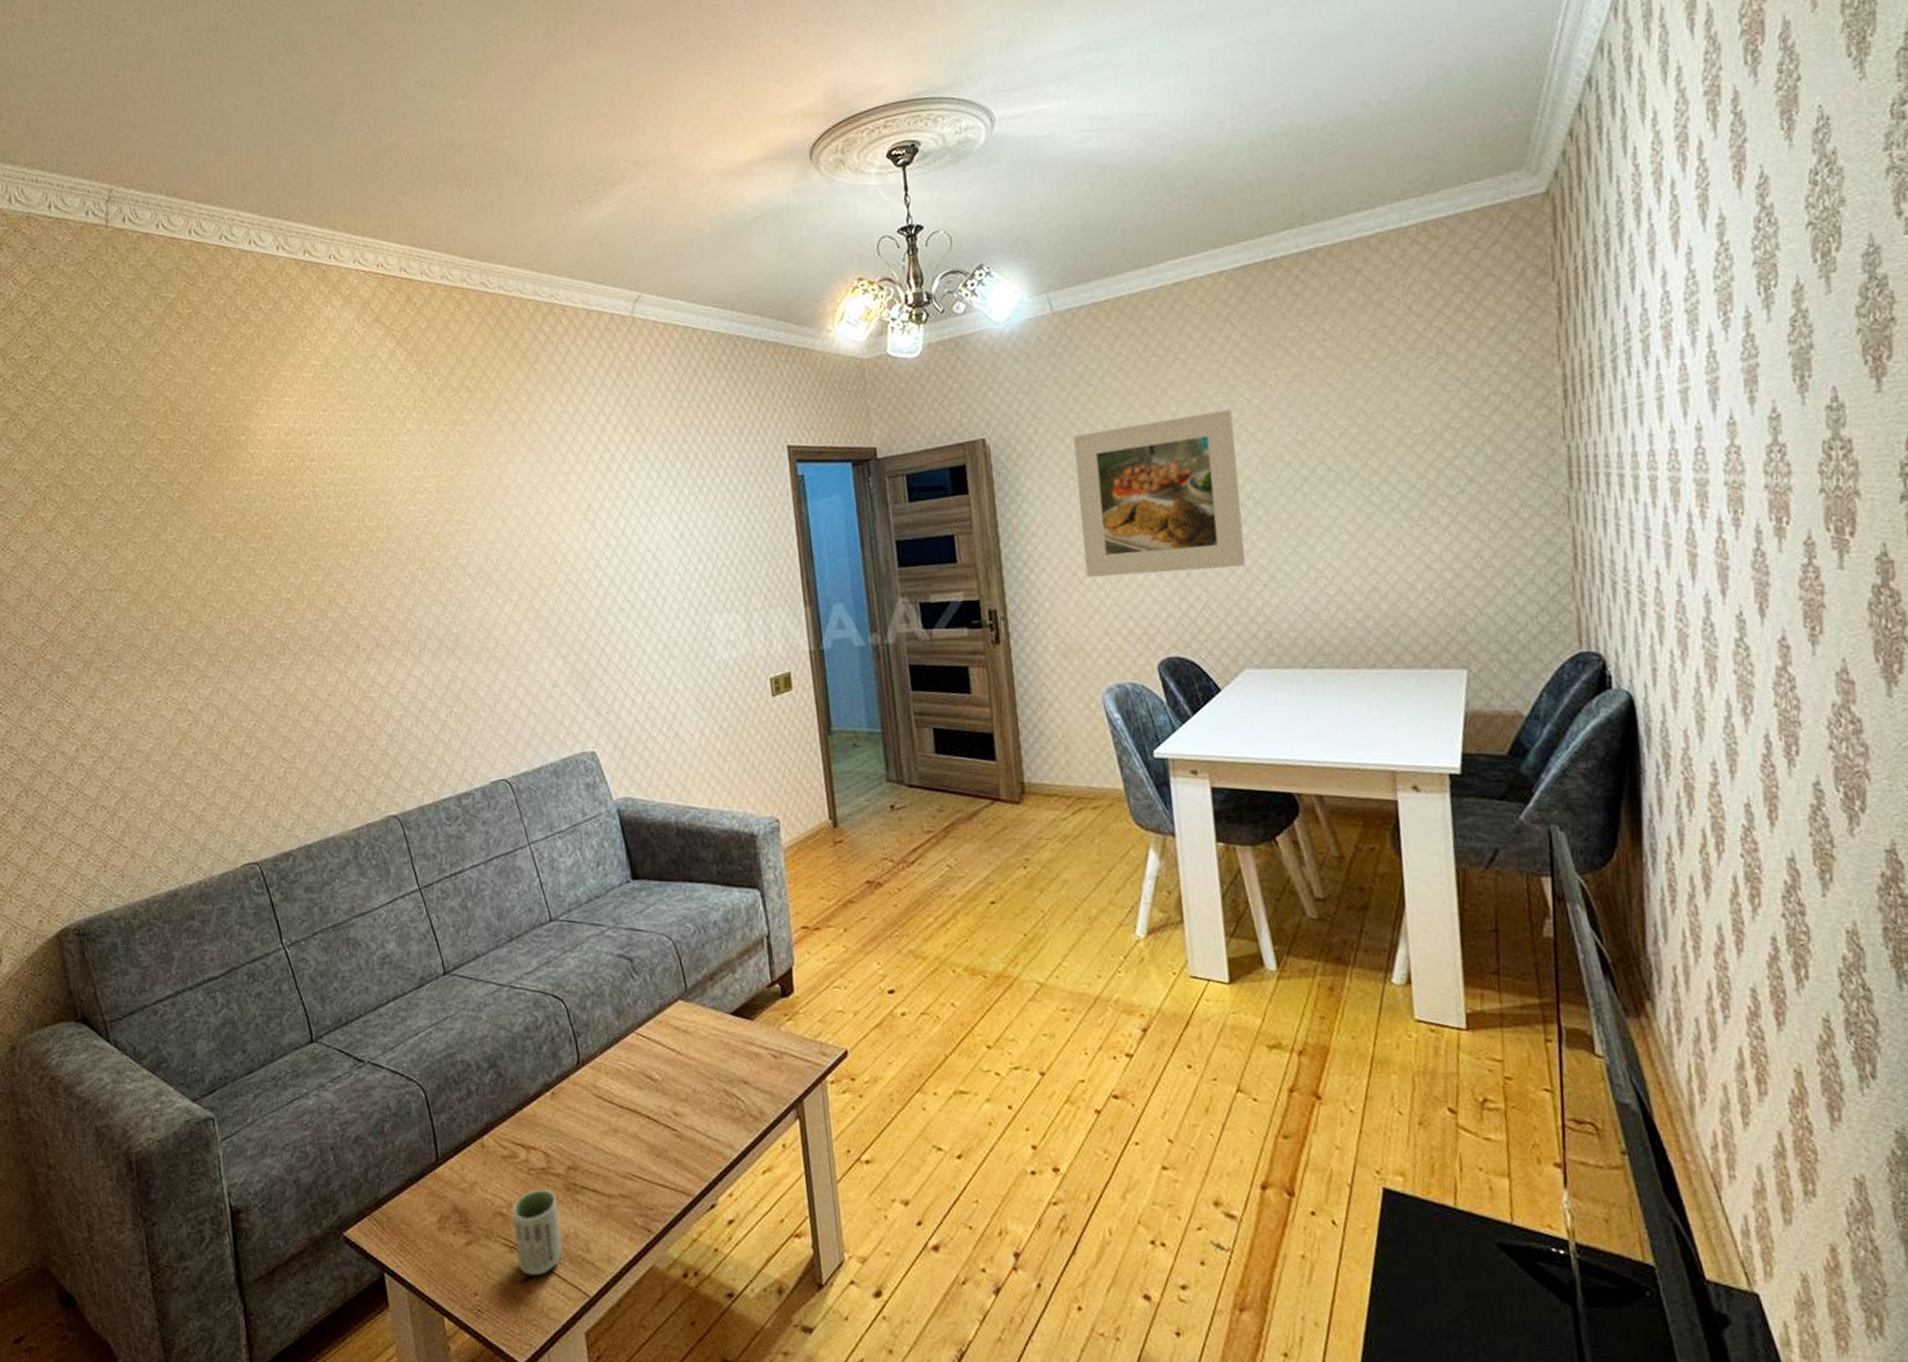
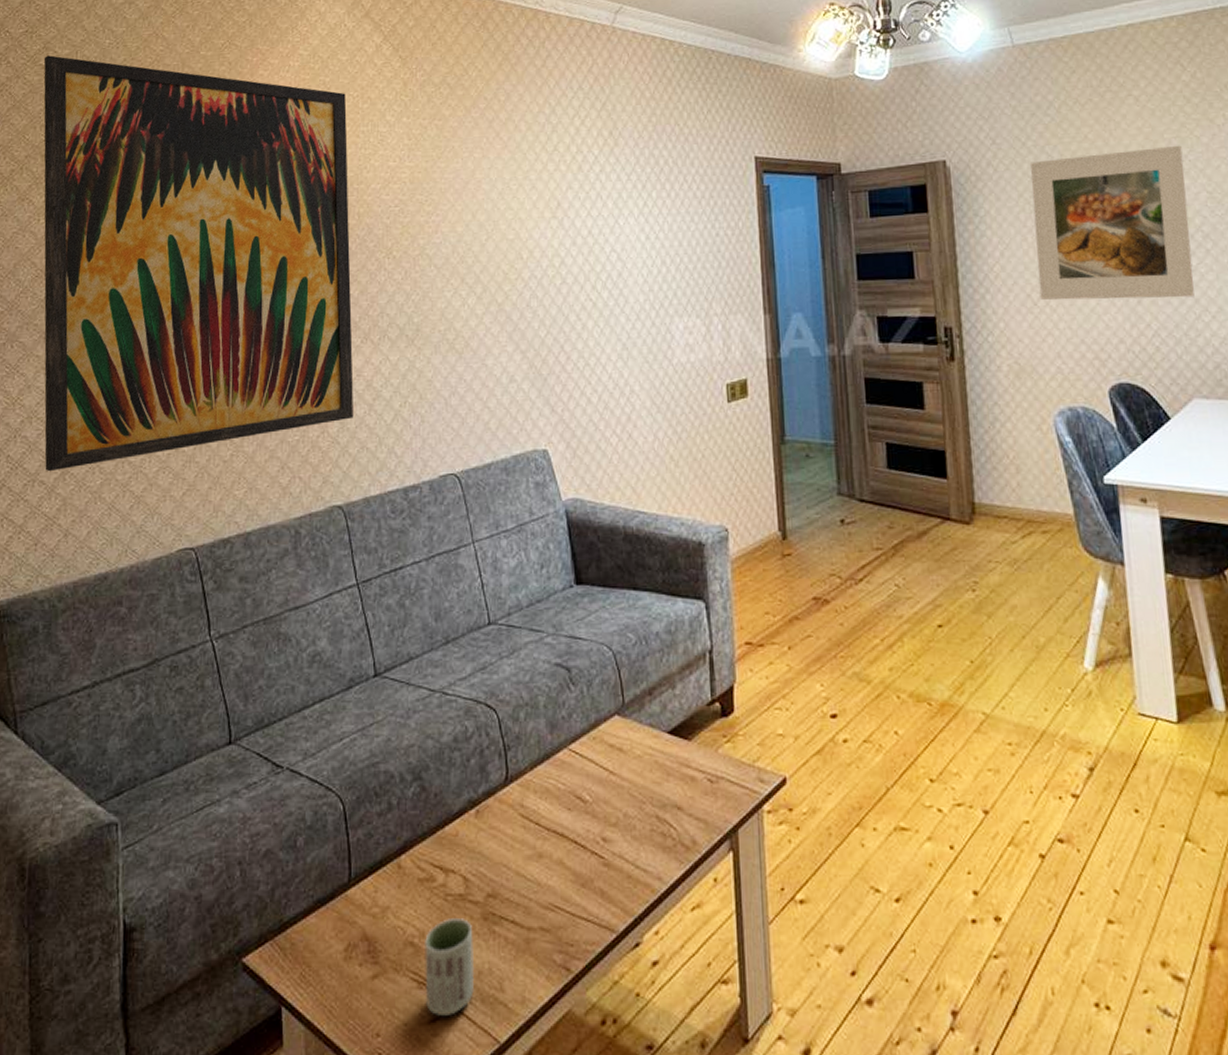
wall art: none [52,380,402,797] -> present [43,55,354,472]

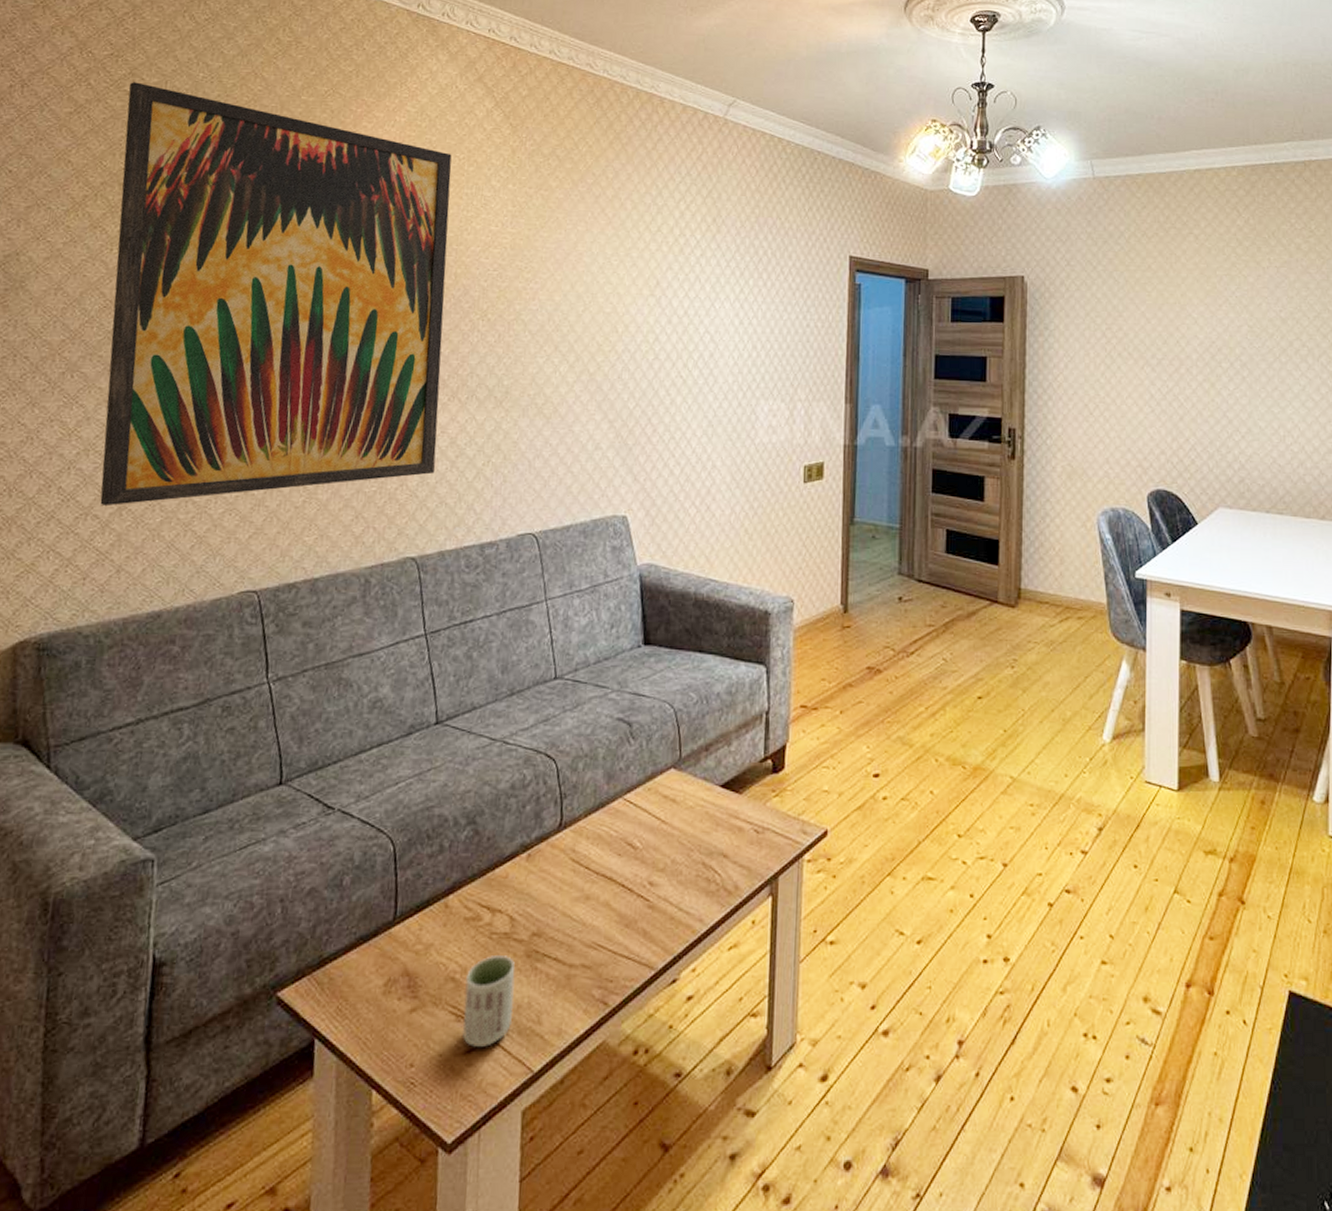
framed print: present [1030,145,1195,300] -> none [1096,282,1231,418]

